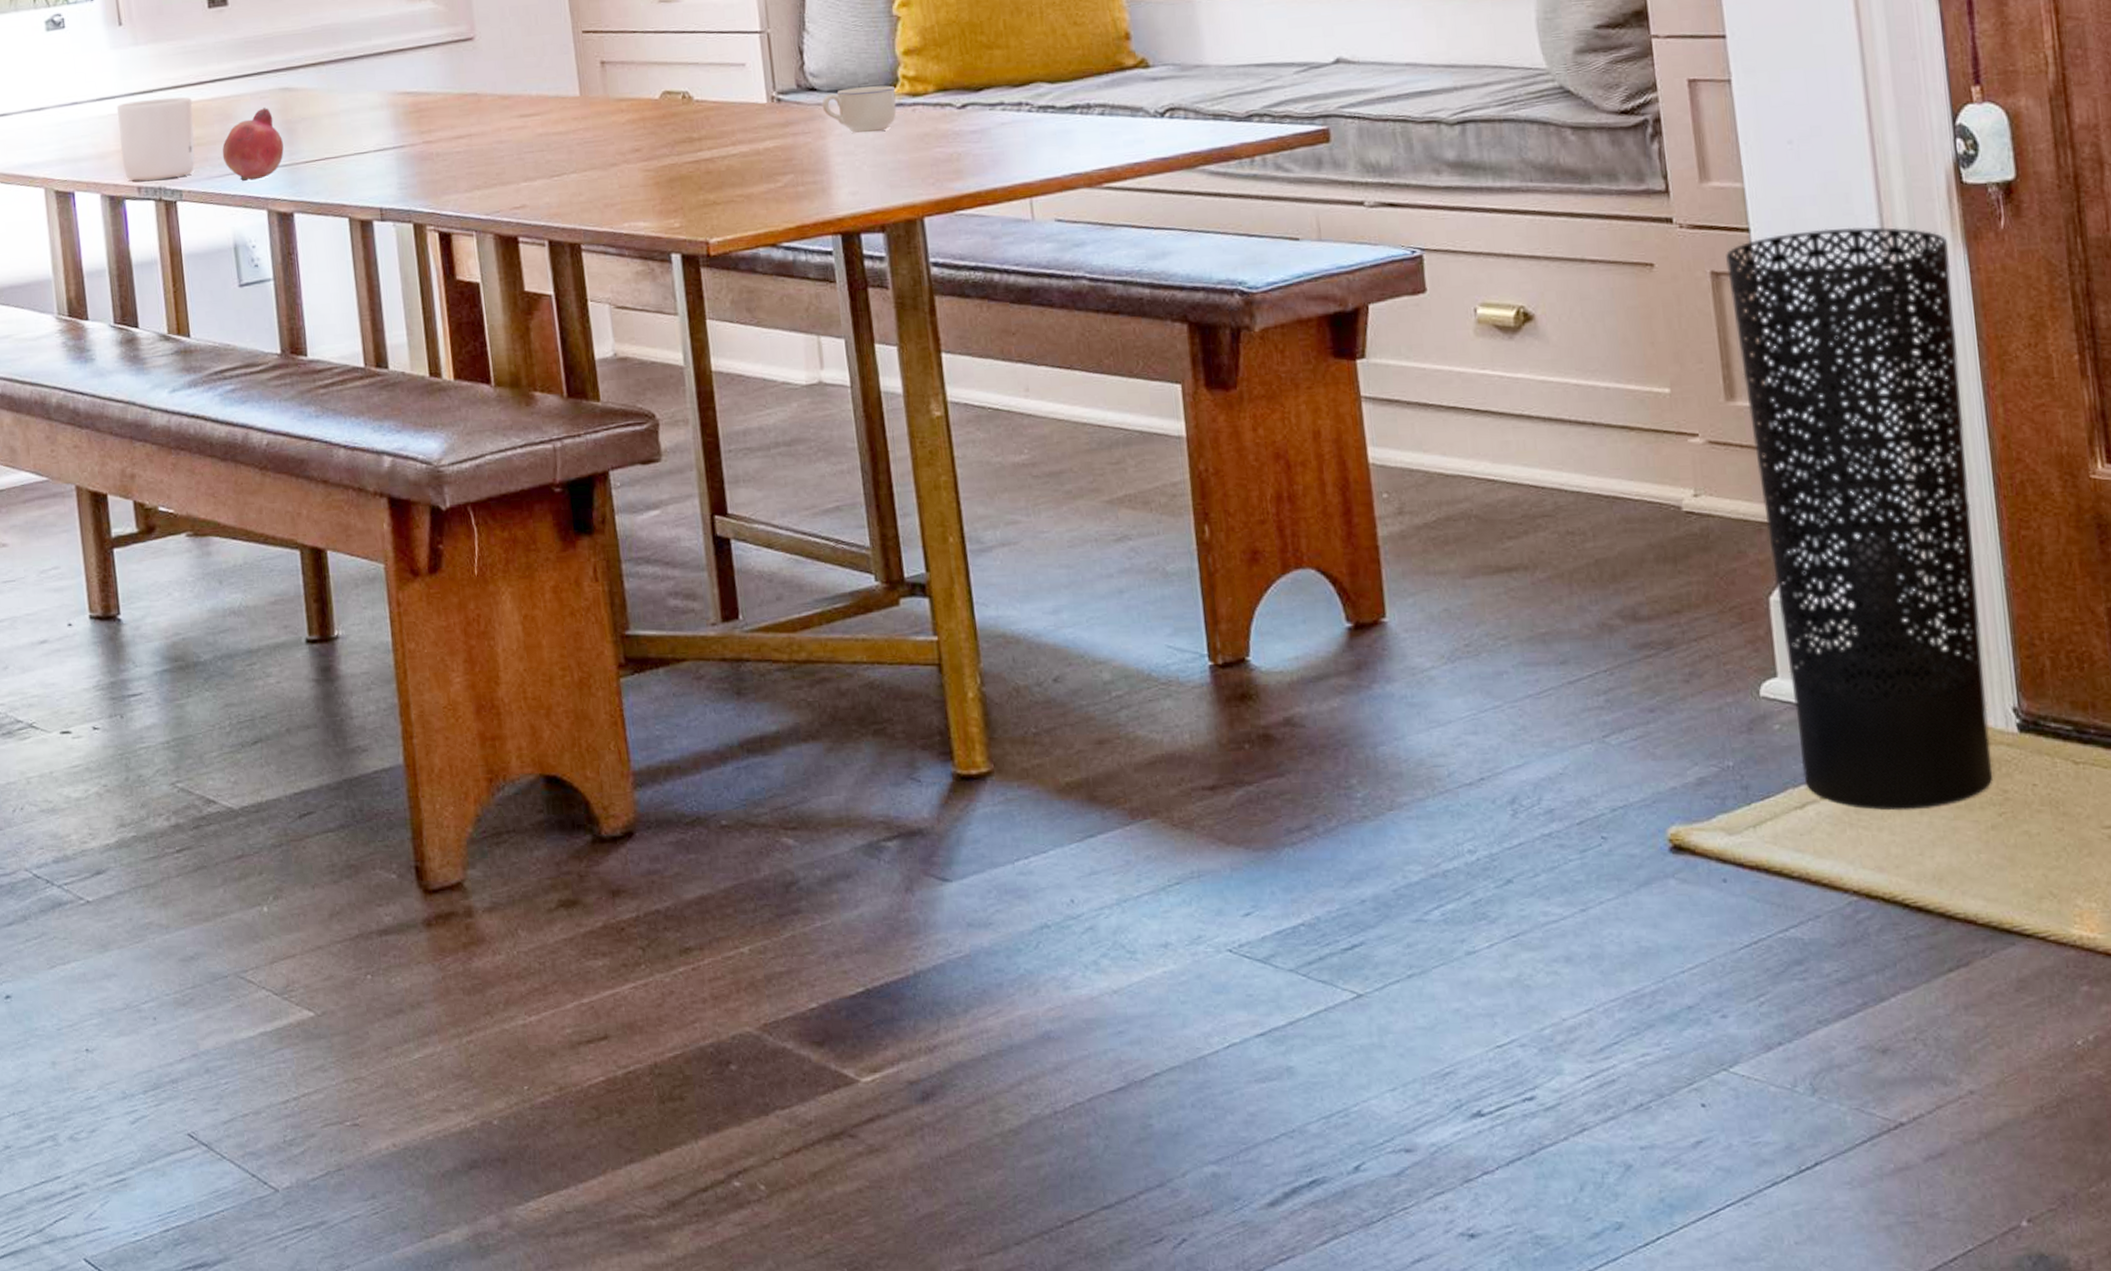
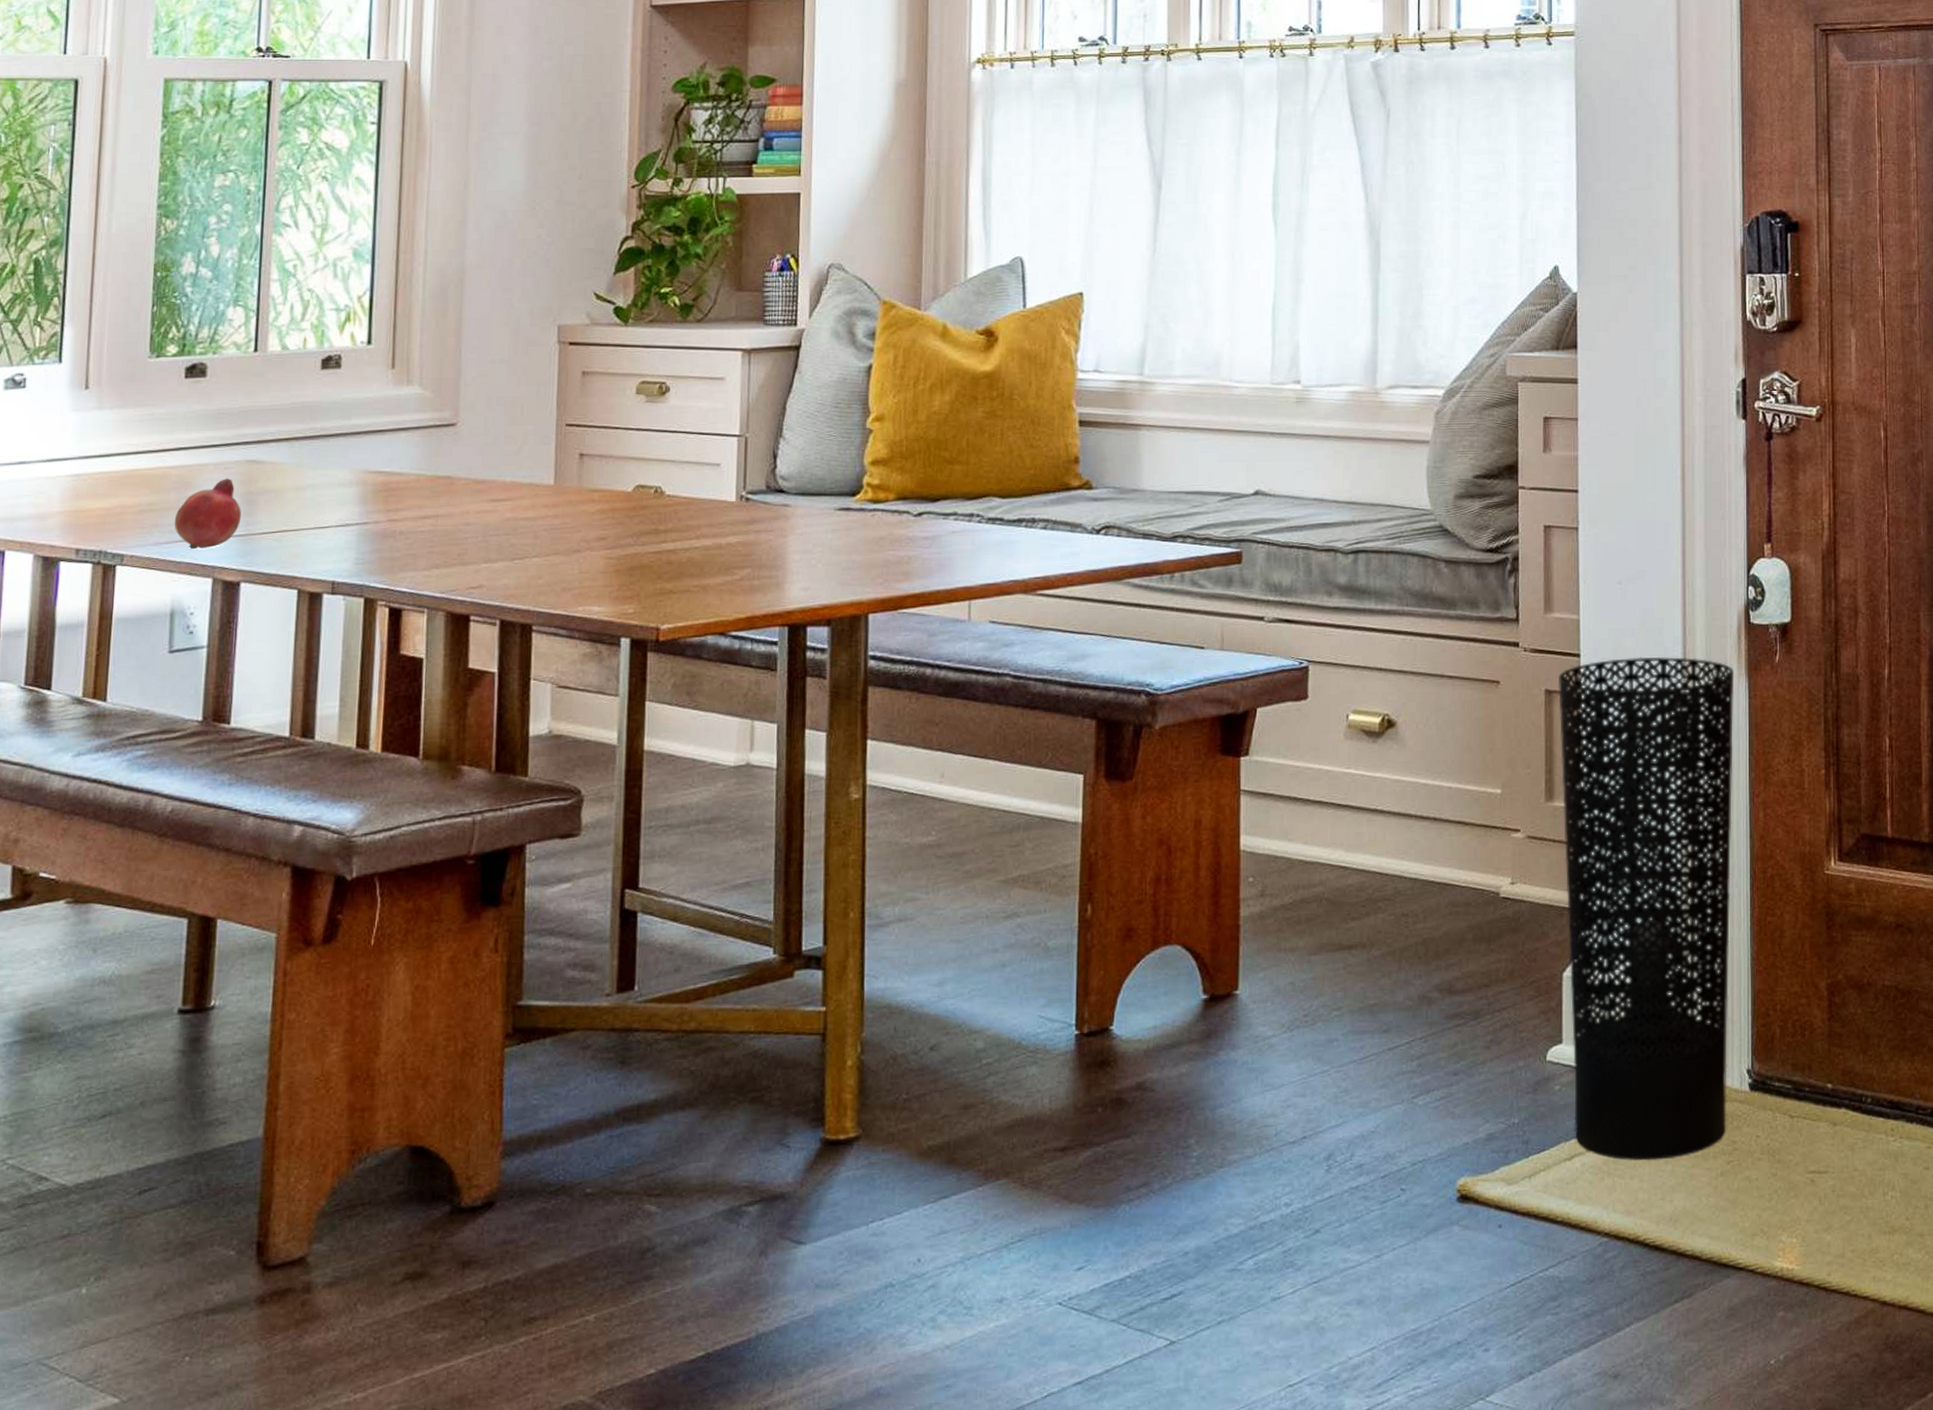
mug: present [116,96,195,181] -> none [63,462,151,543]
cup: present [822,85,897,133] -> none [787,491,859,534]

